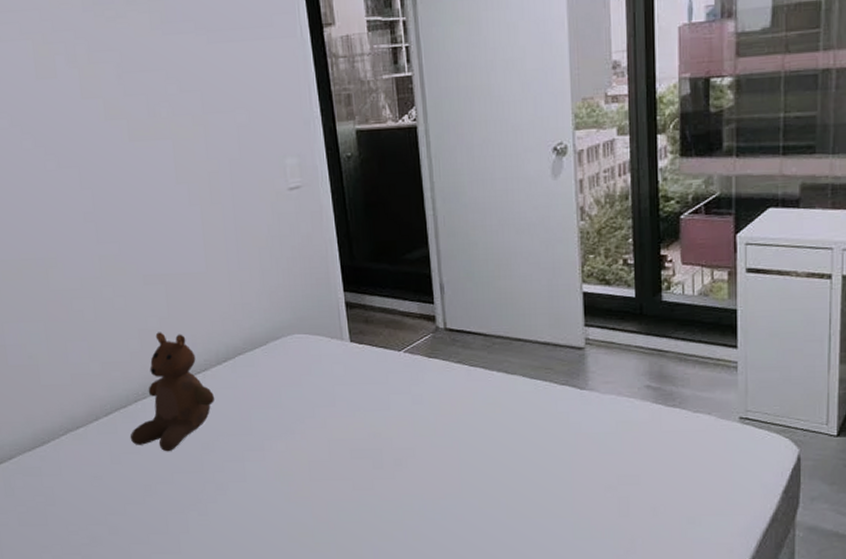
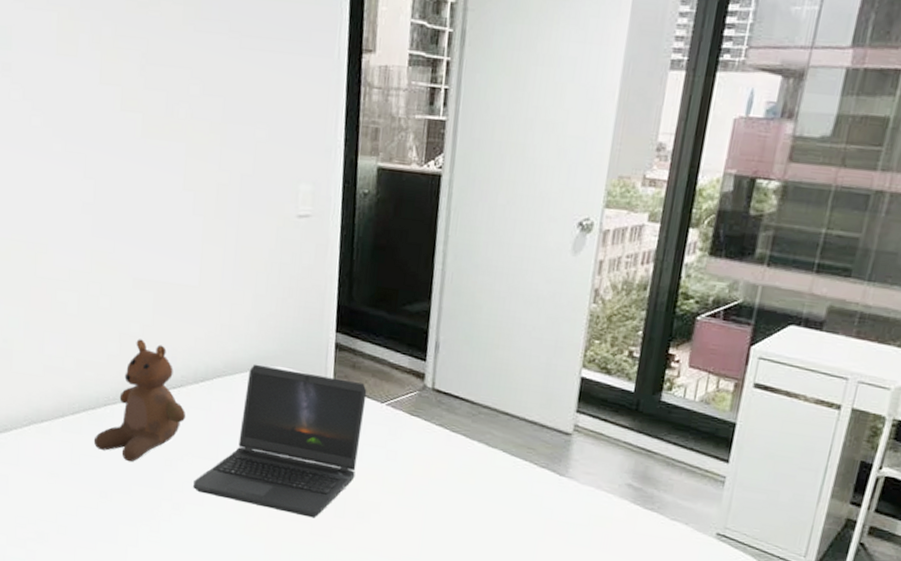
laptop computer: none [233,335,386,474] -> present [193,364,367,518]

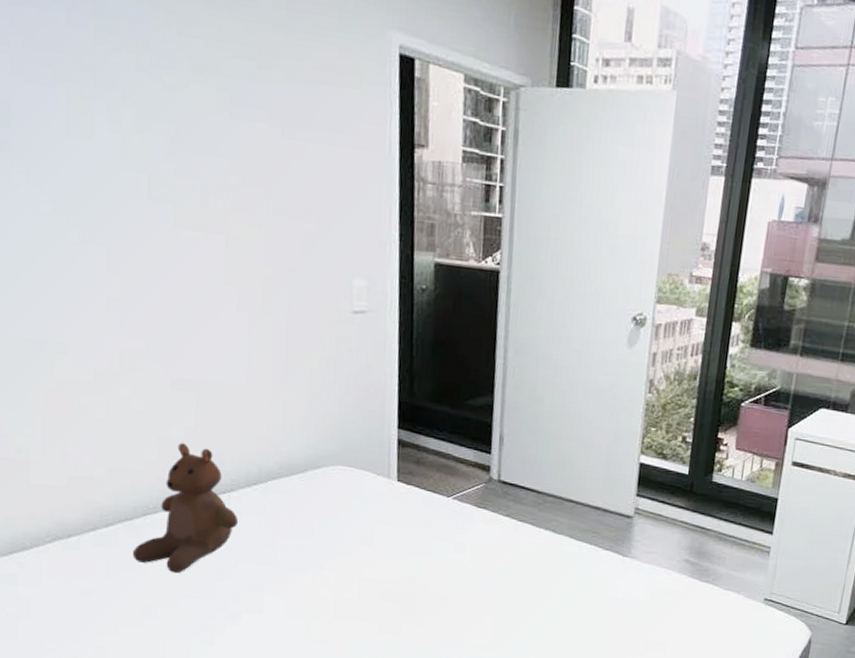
laptop computer: present [193,364,367,518] -> none [250,464,433,616]

